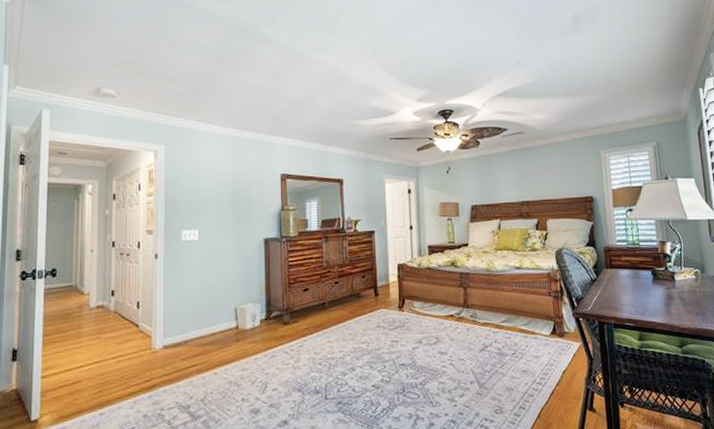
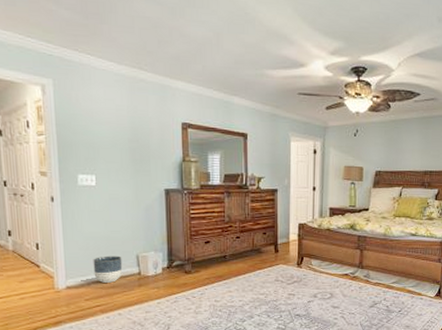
planter: none [191,310,221,340] -> present [93,255,123,283]

